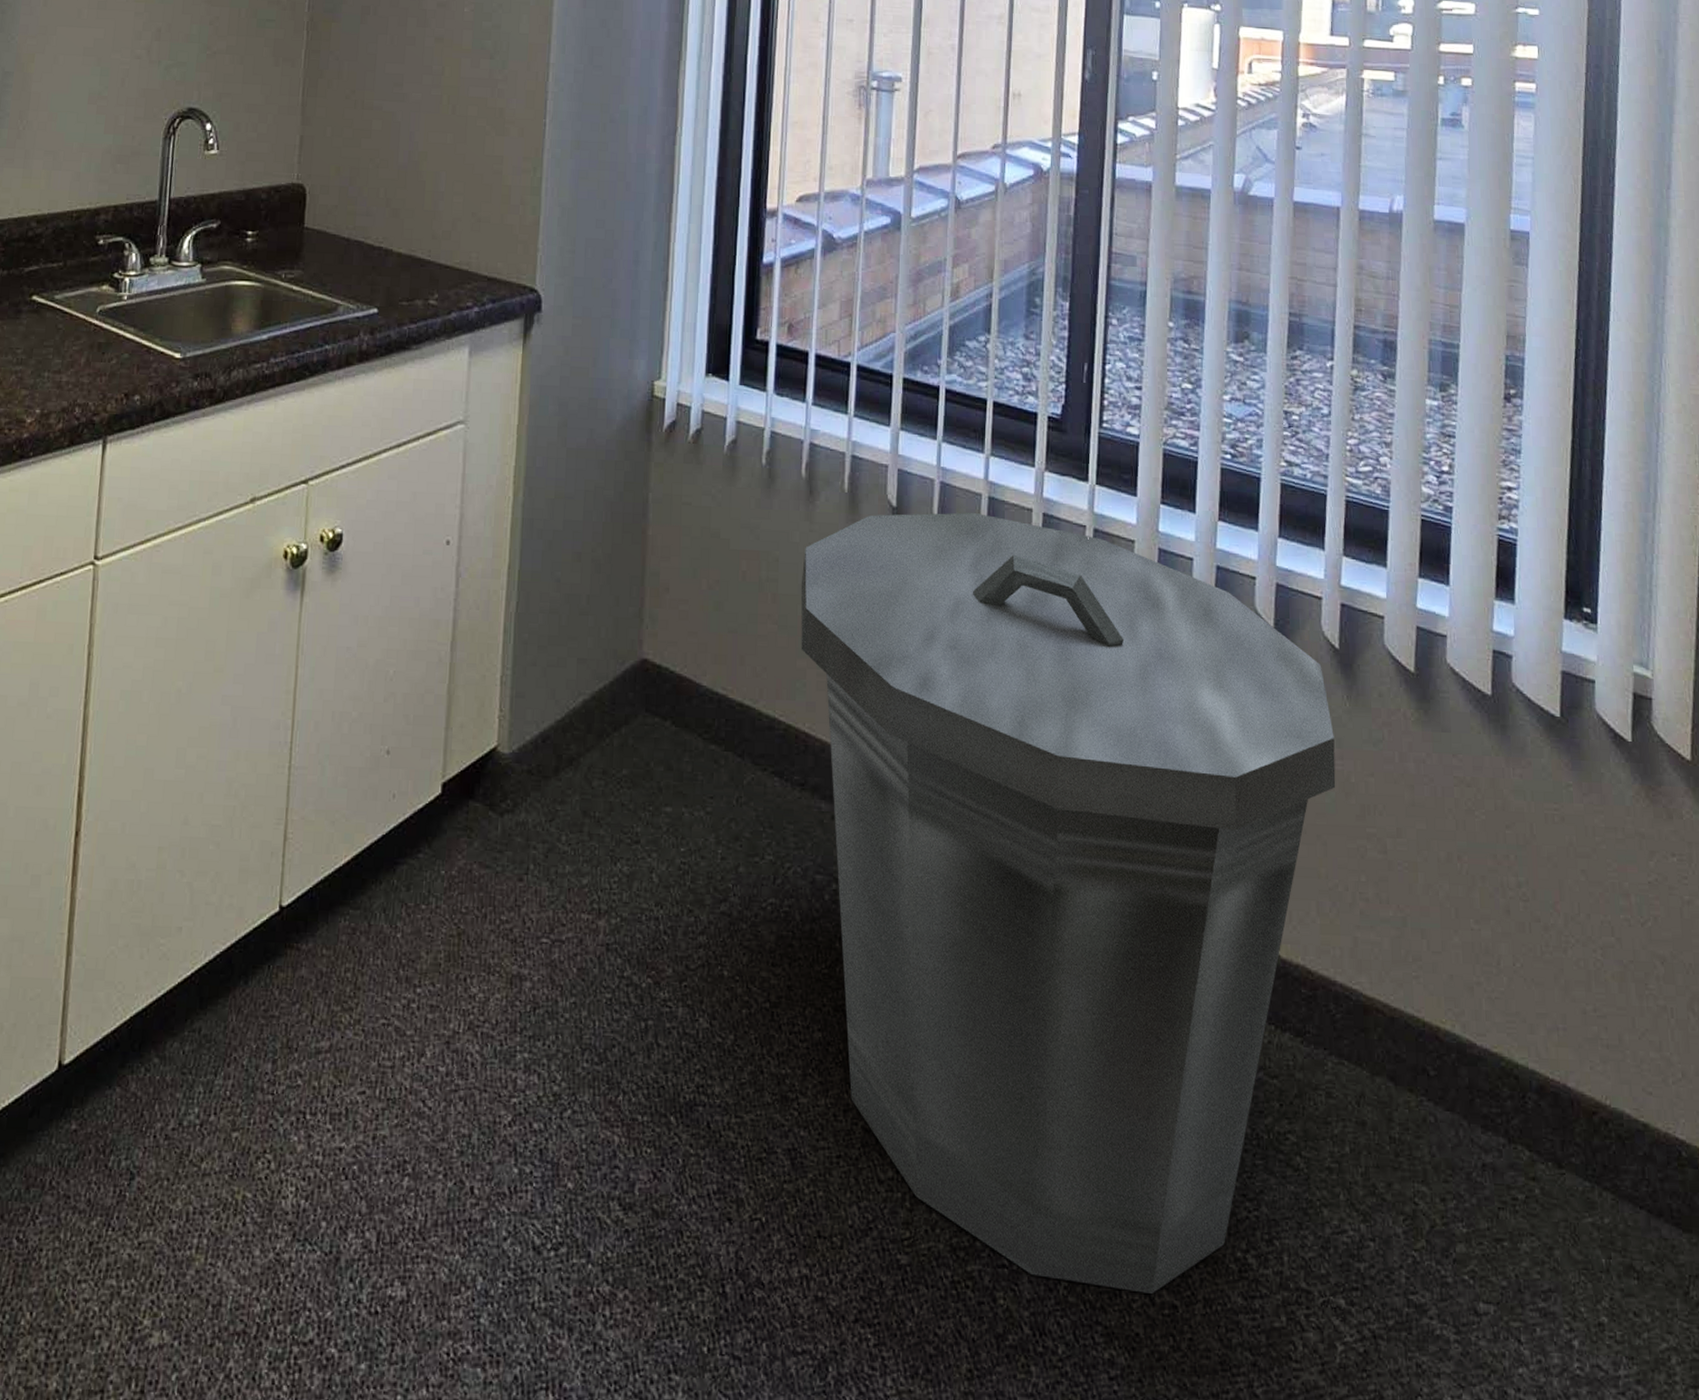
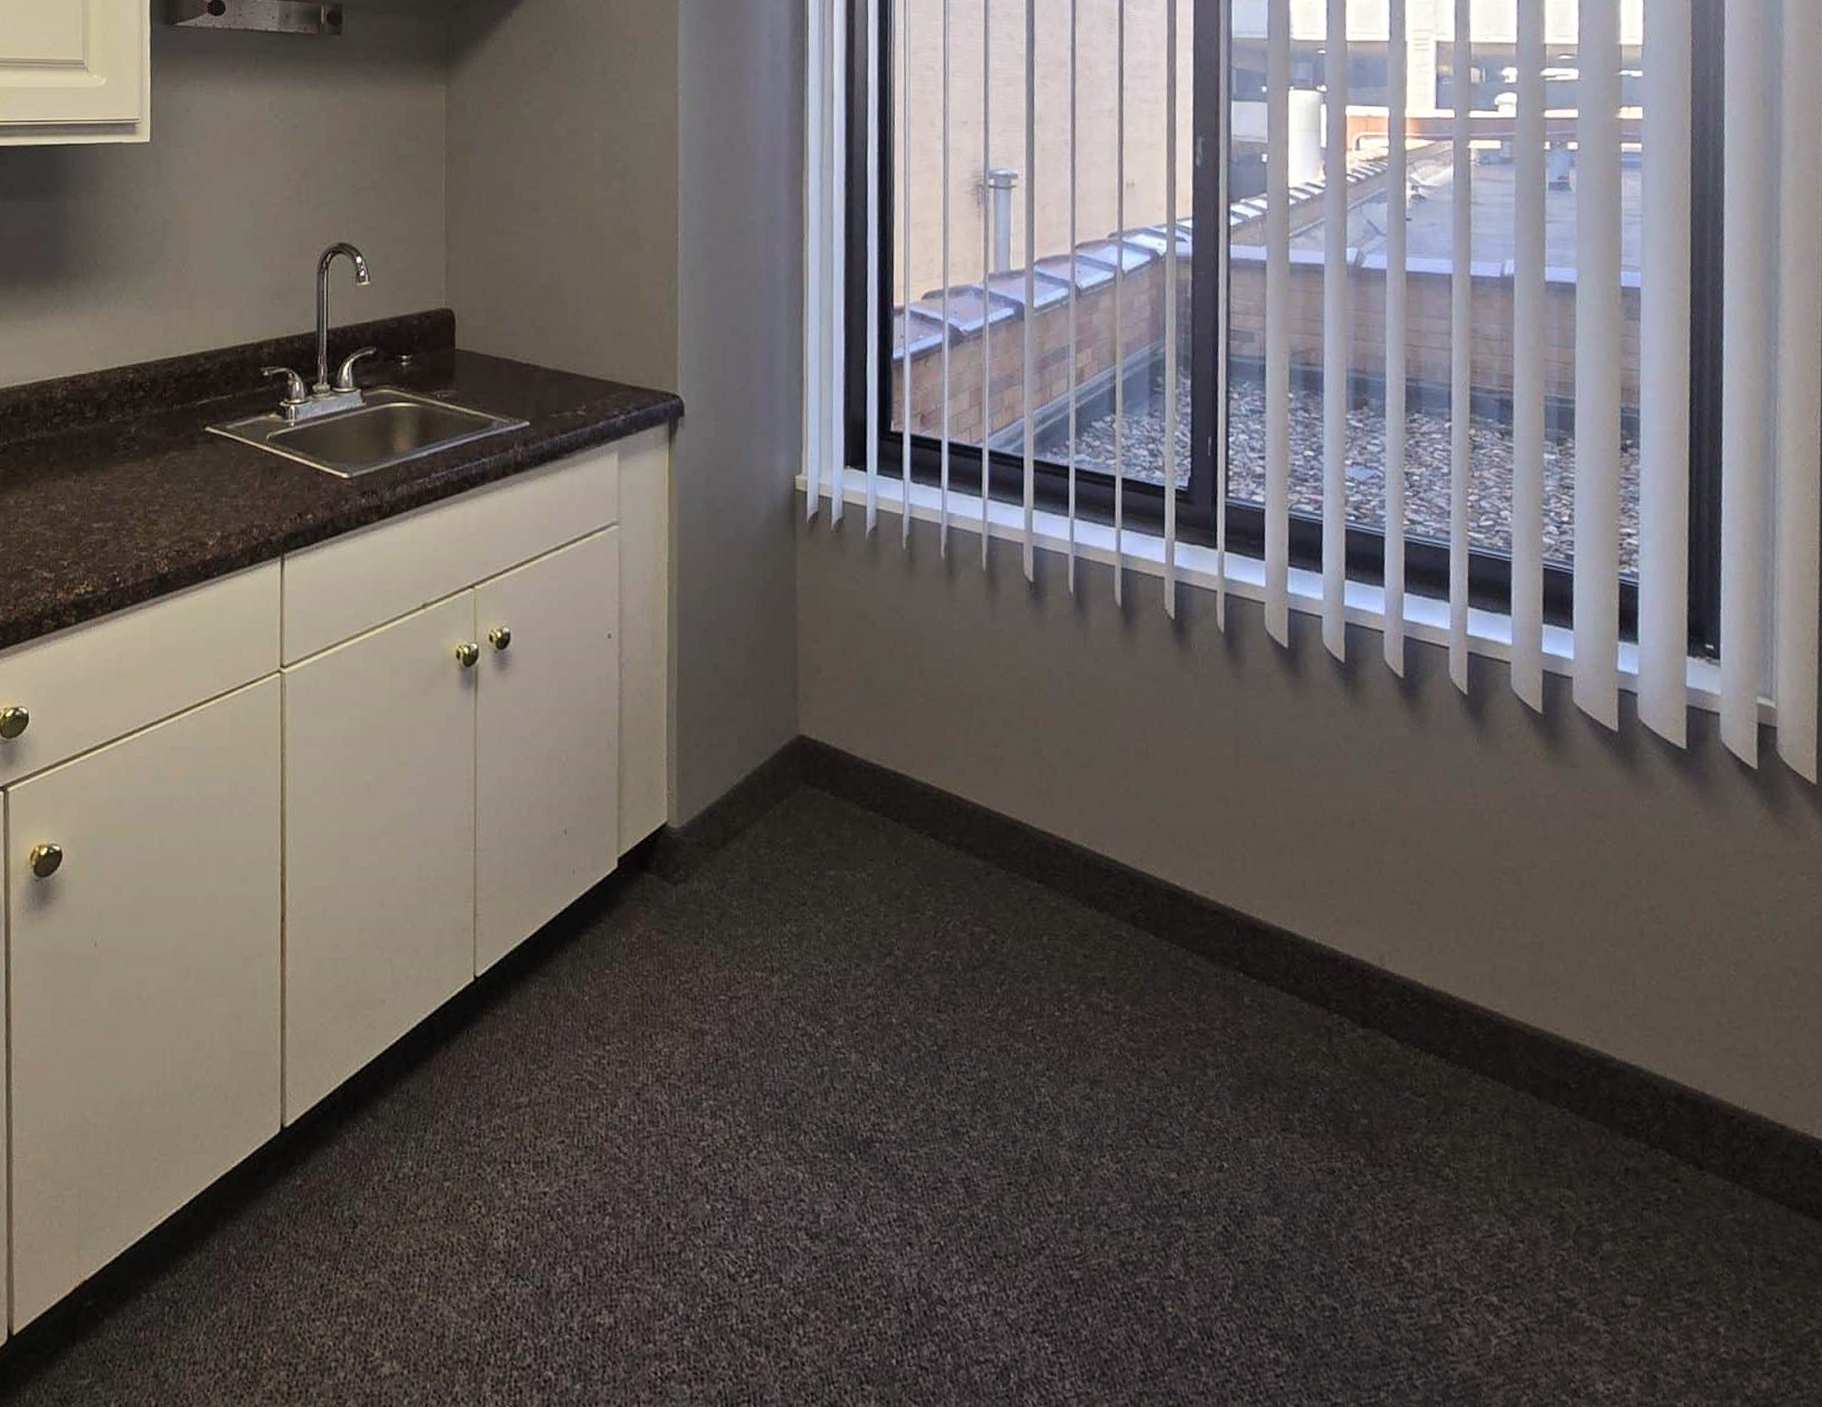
trash can: present [800,512,1336,1294] -> none [945,584,1470,1298]

